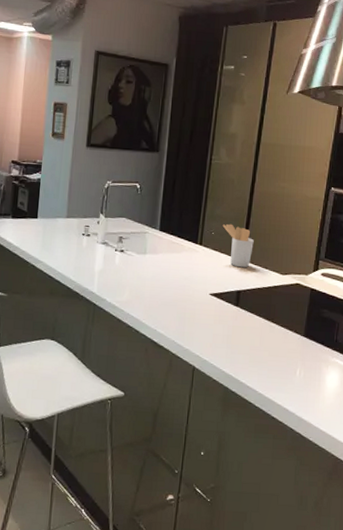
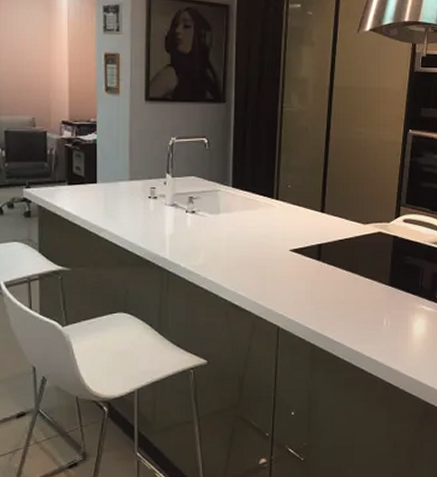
utensil holder: present [222,223,254,268] -> none [299,175,332,220]

